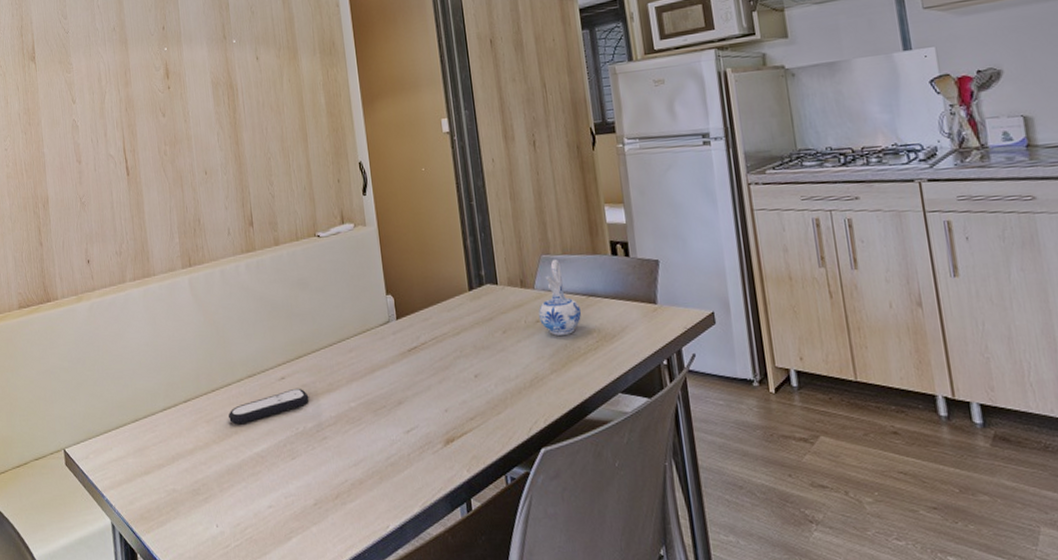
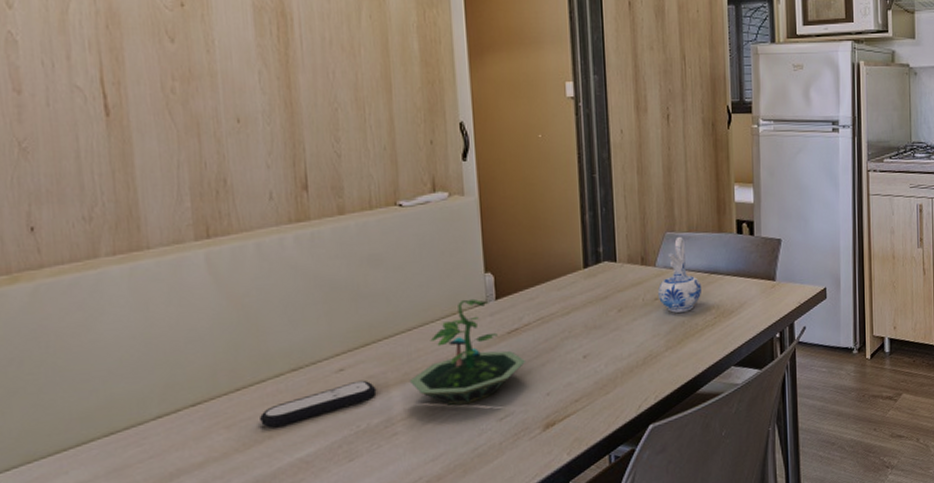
terrarium: none [332,318,426,416] -> present [409,298,527,407]

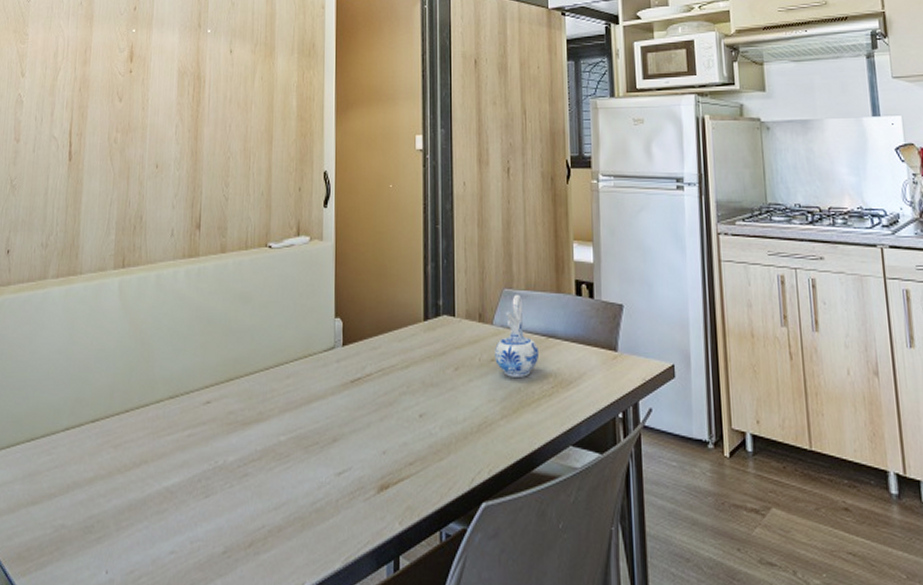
remote control: present [260,380,377,428] -> none [140,415,235,453]
terrarium: present [409,298,527,407] -> none [262,343,366,453]

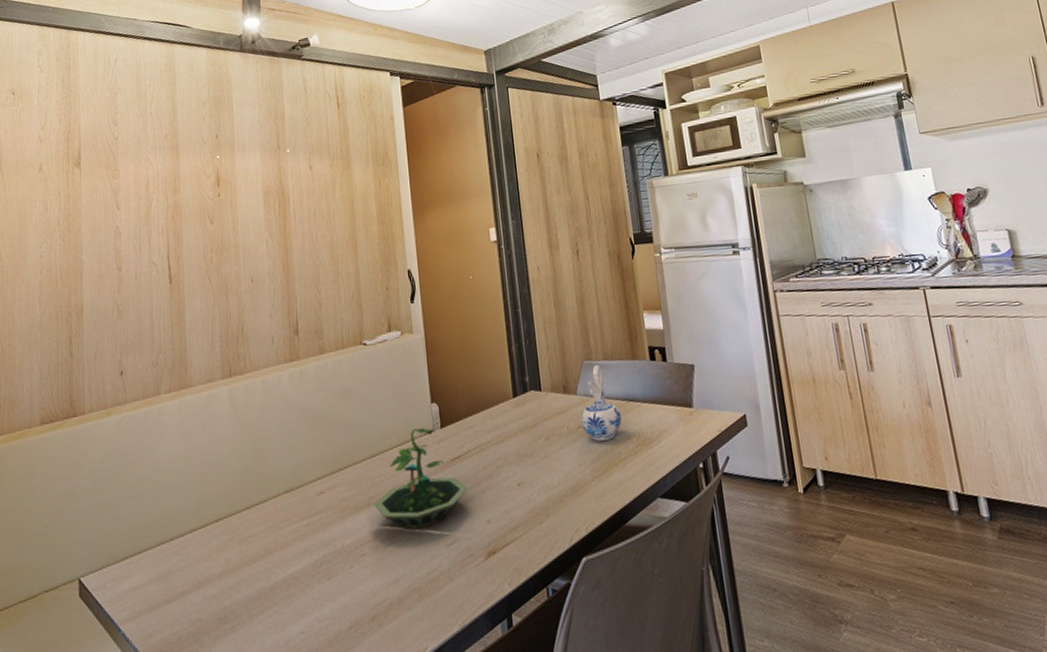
terrarium: none [262,343,366,453] -> present [373,427,469,530]

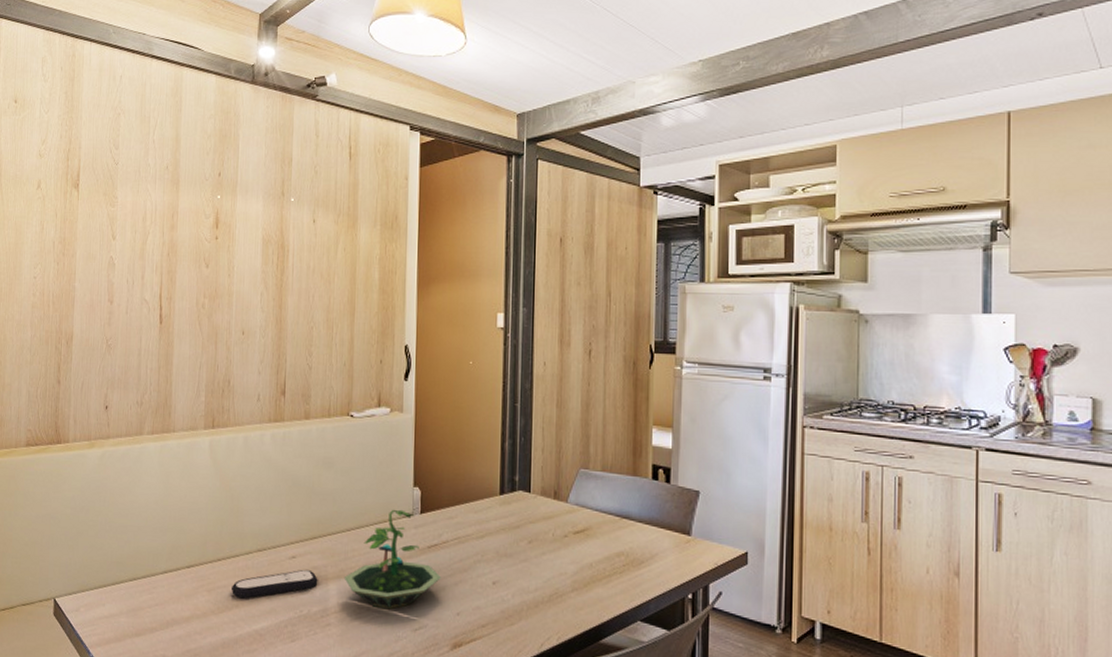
remote control: none [263,502,349,545] -> present [232,569,318,599]
ceramic pitcher: present [580,365,622,441] -> none [567,476,611,554]

